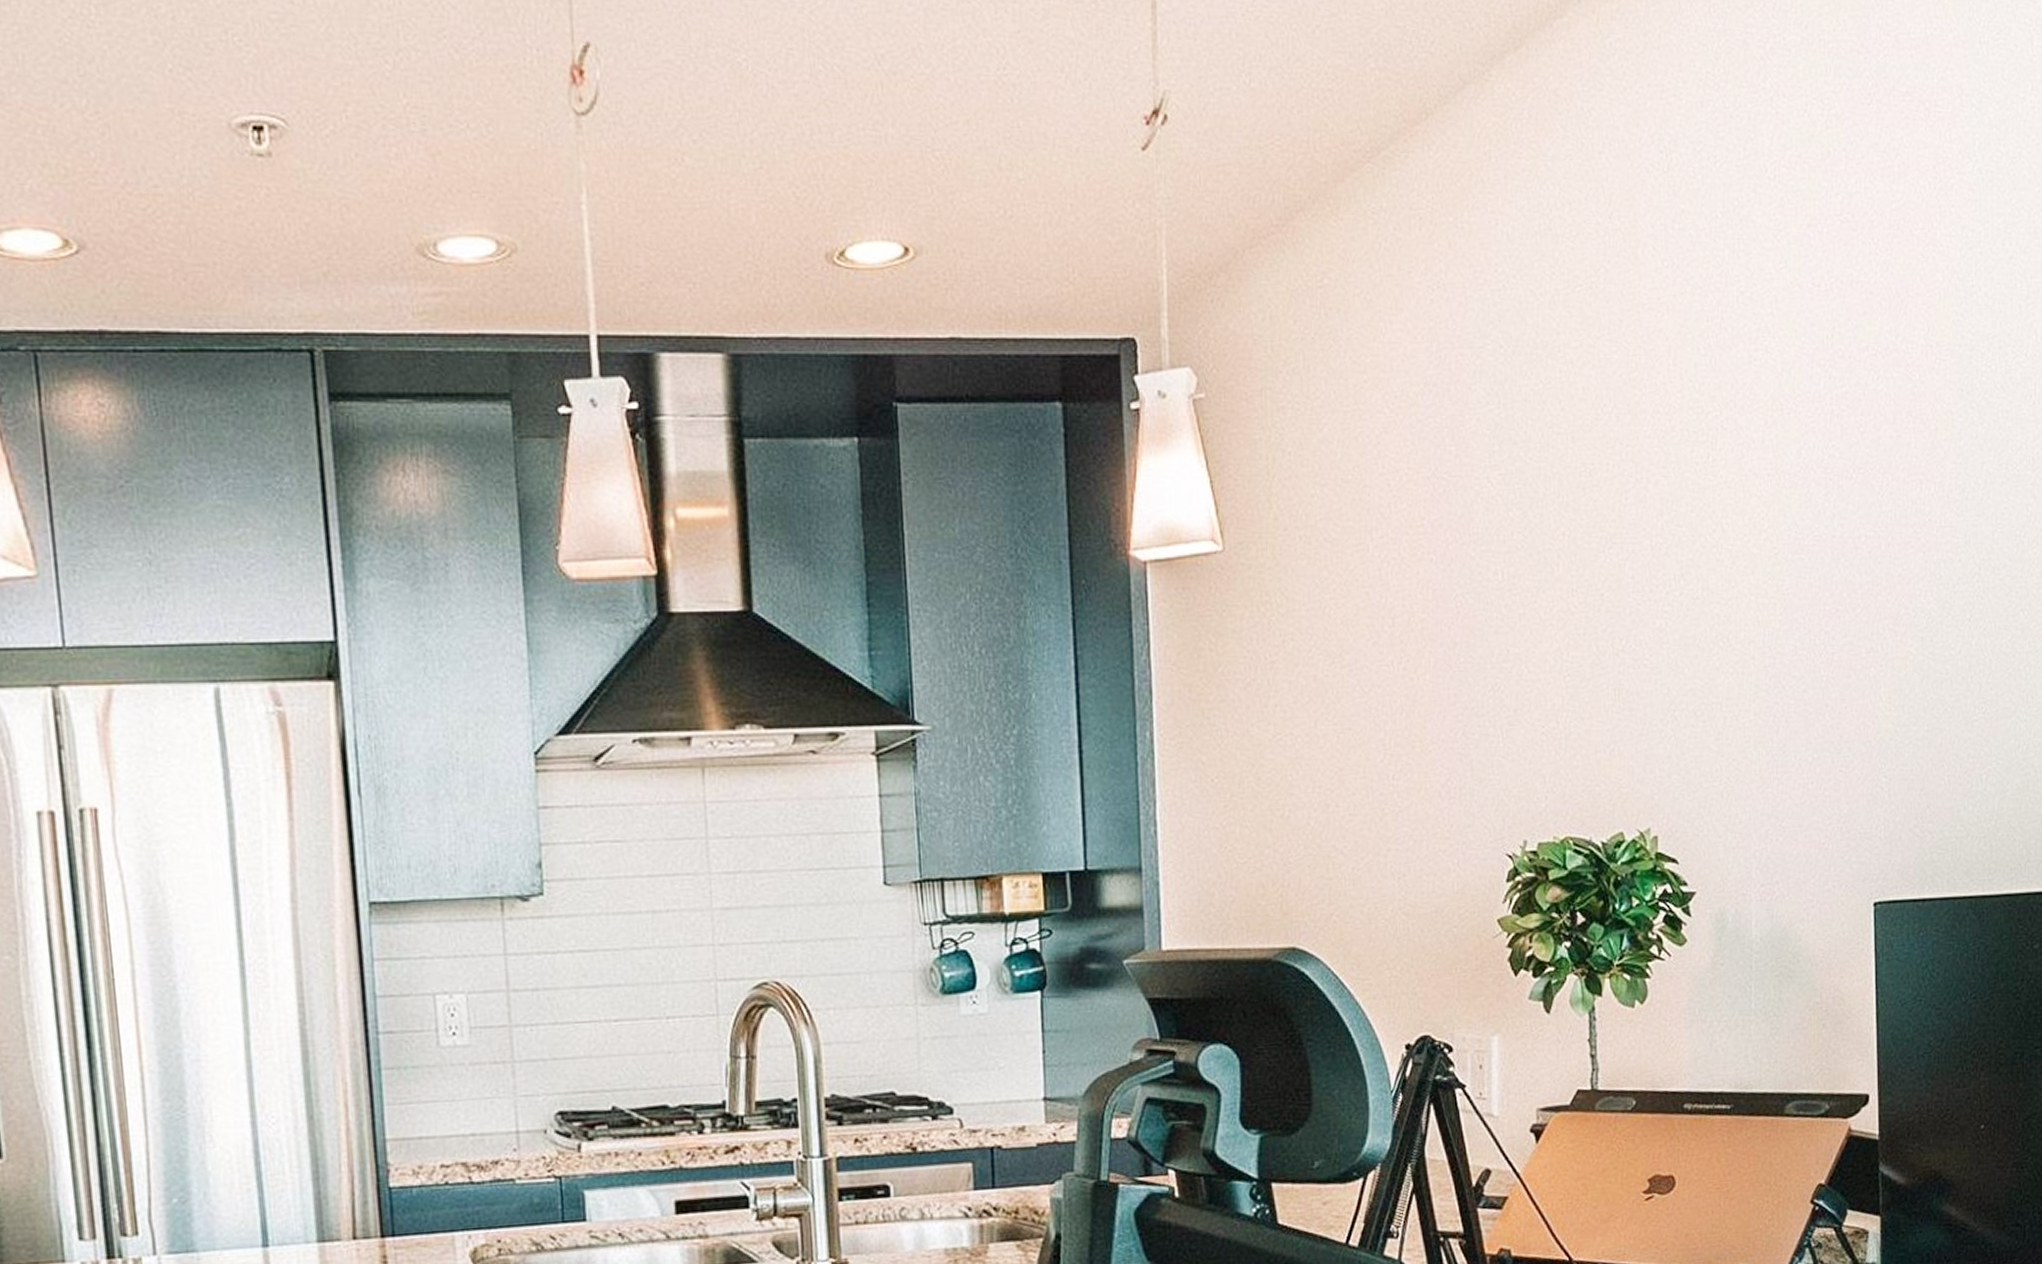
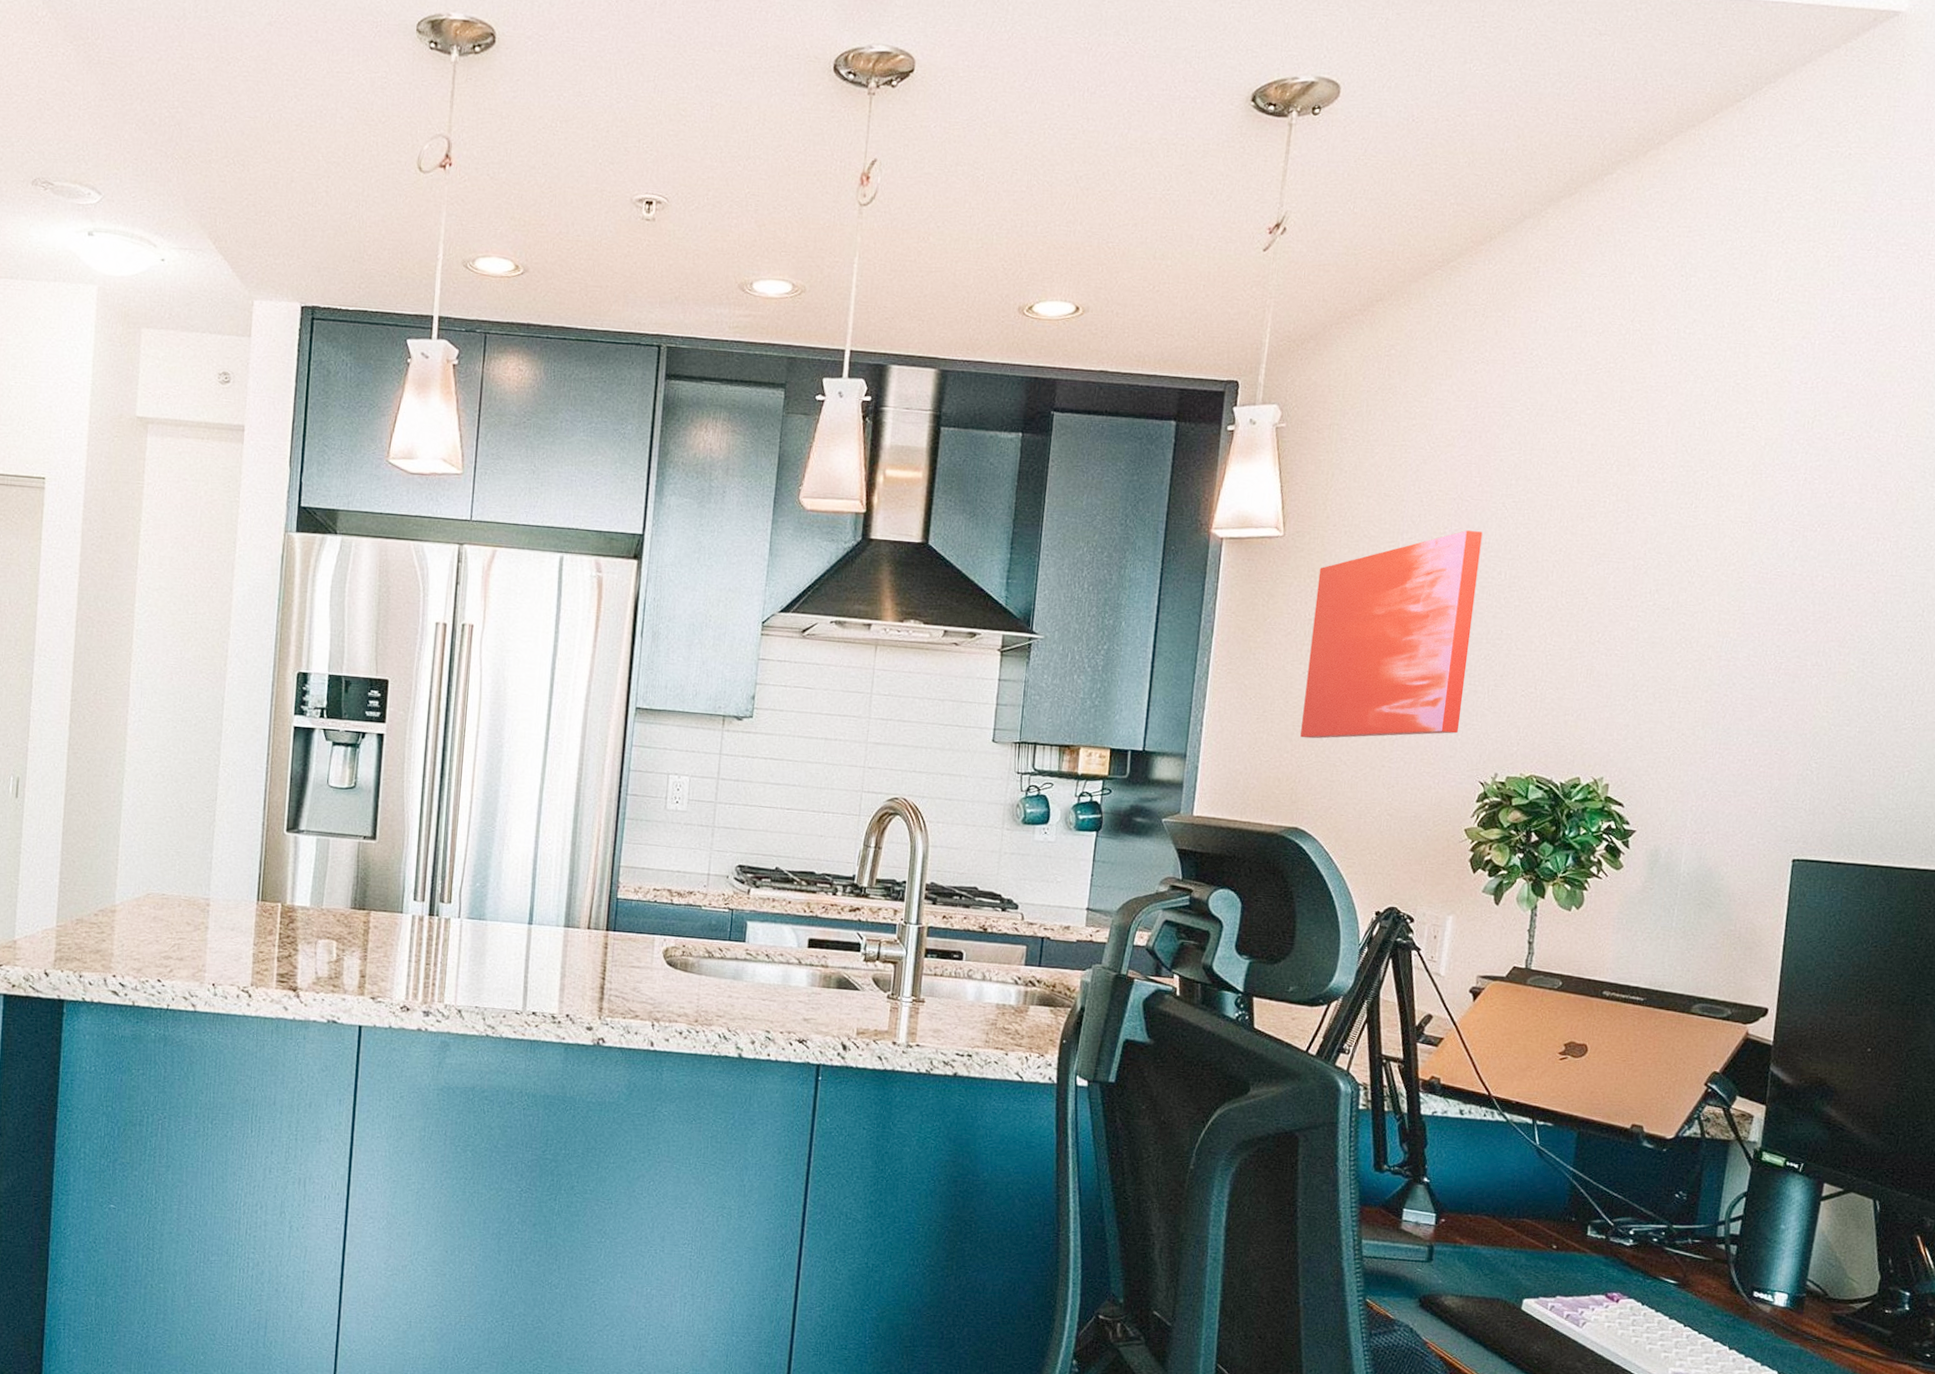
wall art: none [1275,519,1474,825] -> present [1300,530,1483,739]

